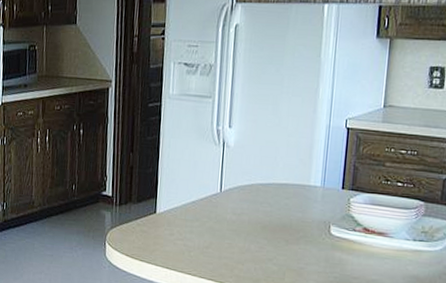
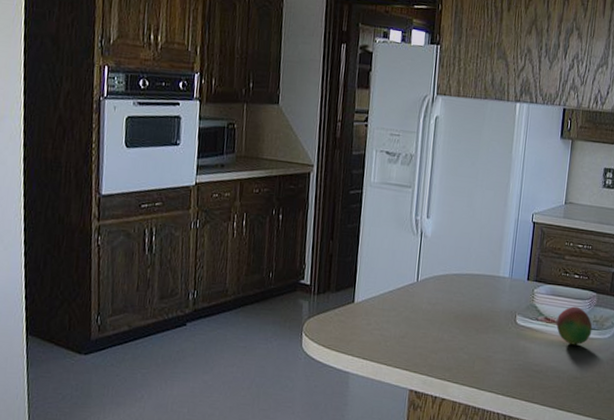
fruit: none [377,216,420,258] -> present [556,306,593,345]

